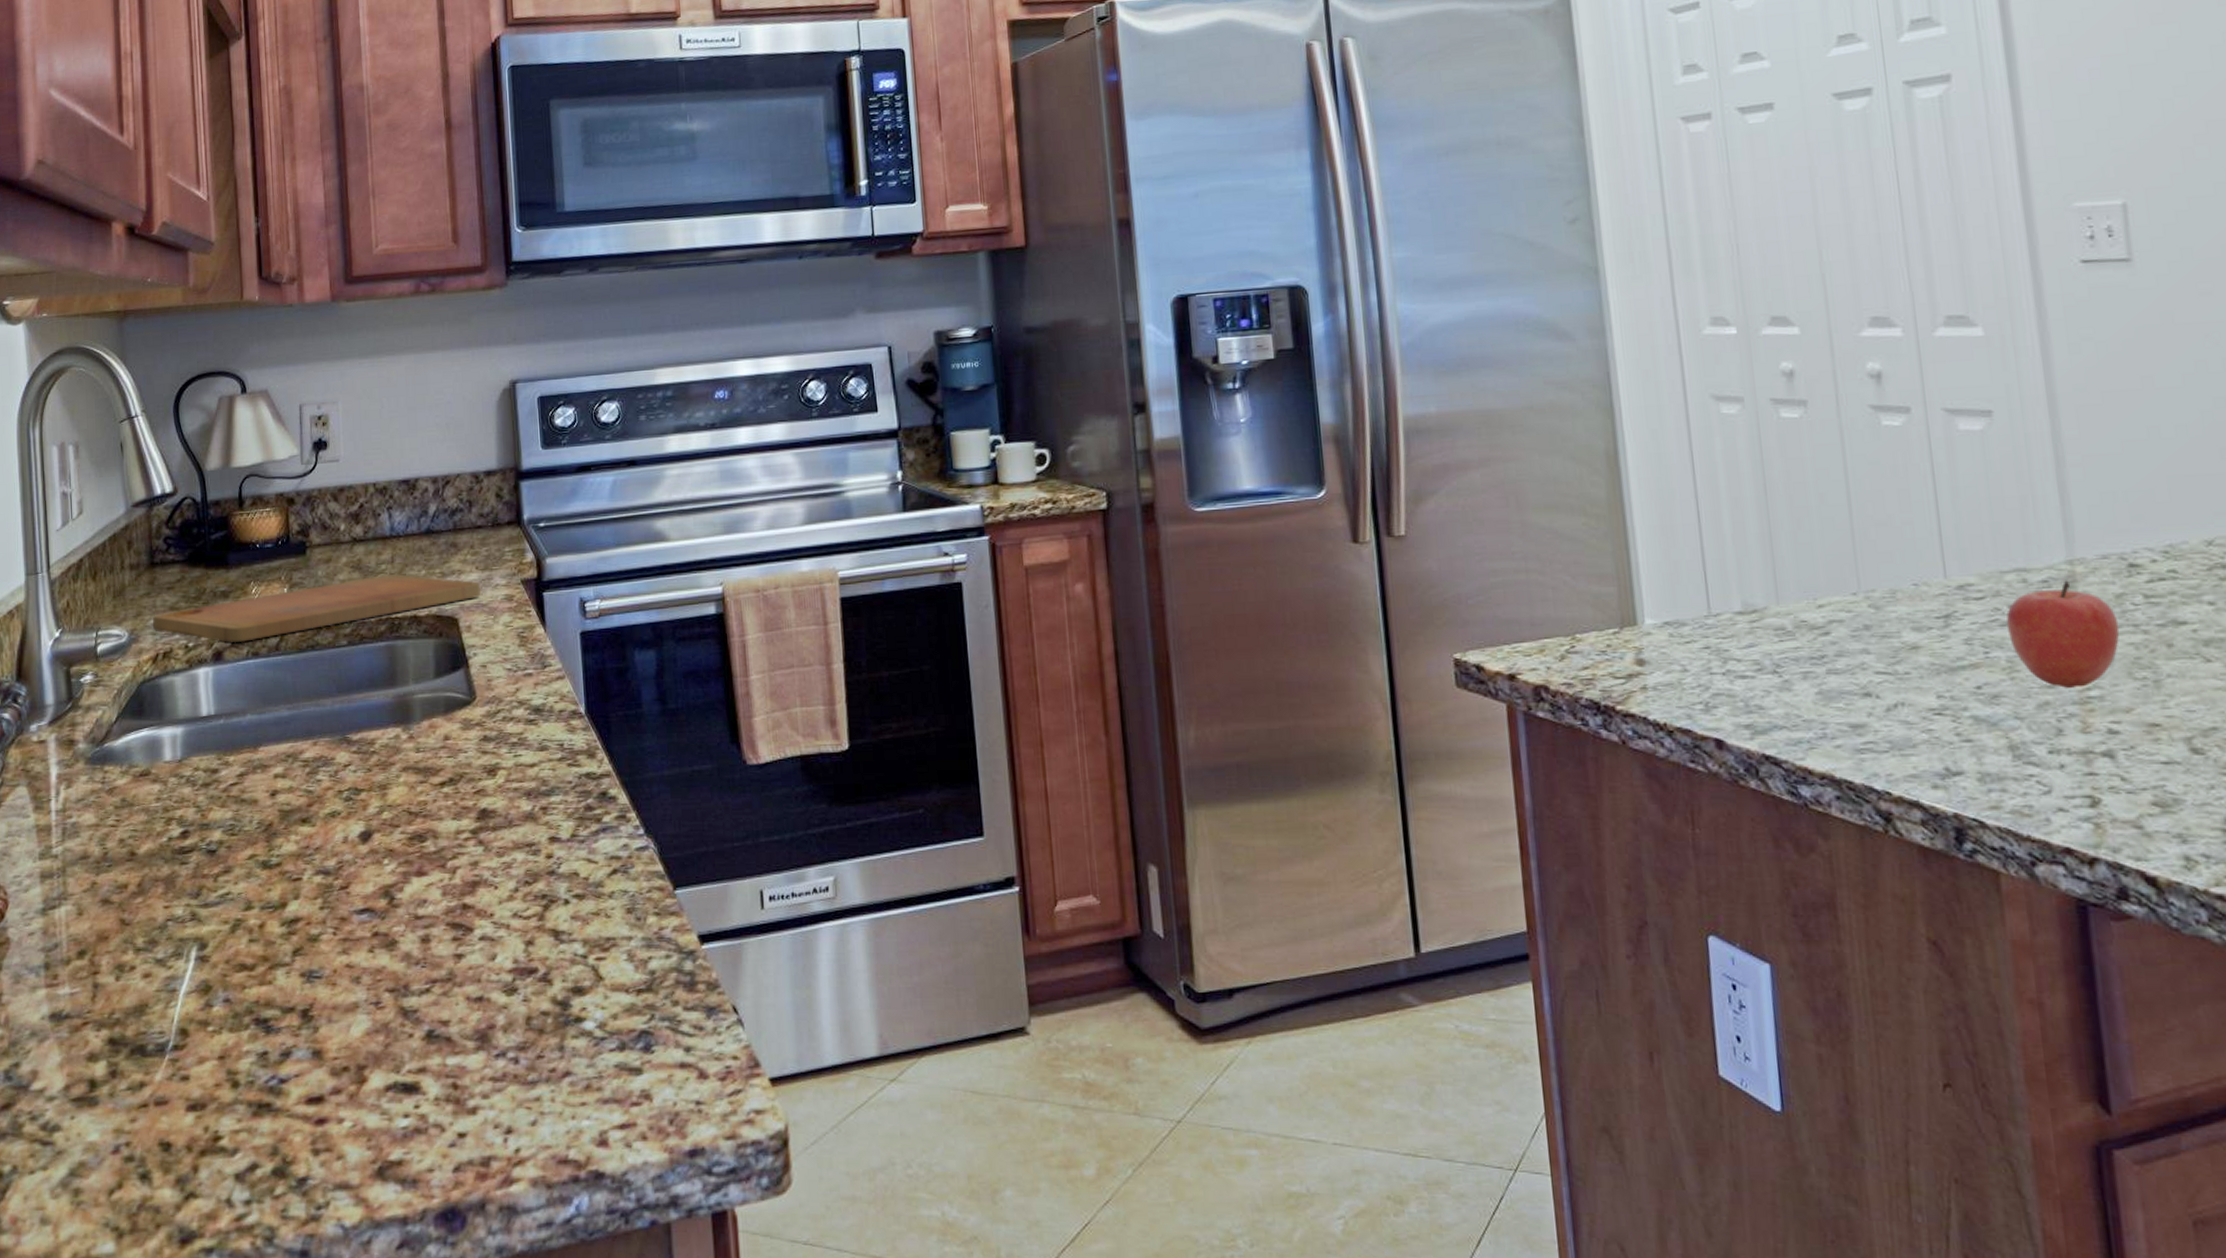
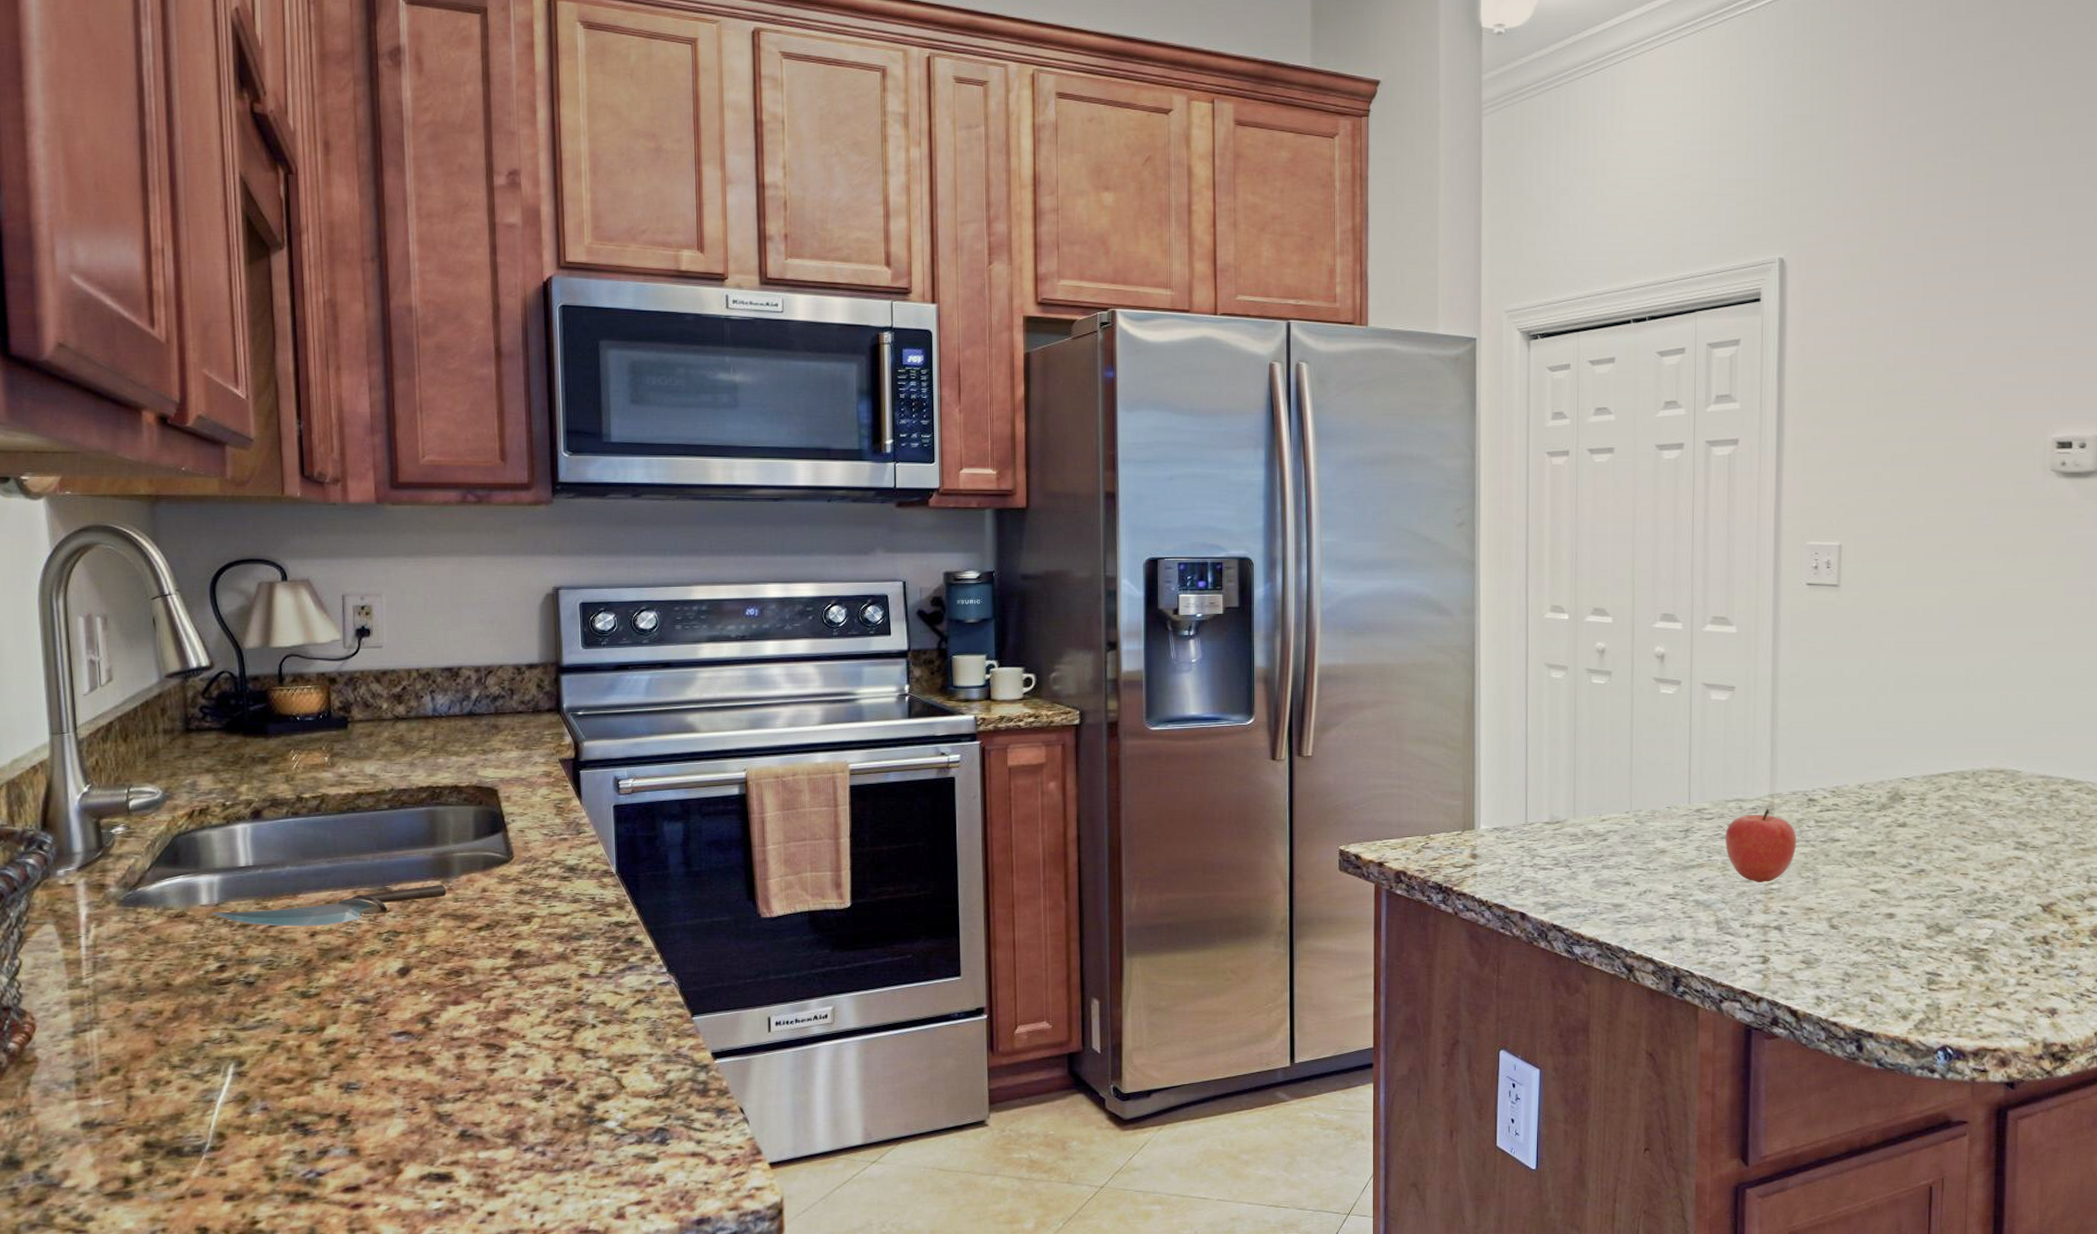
cutting board: present [153,574,480,643] -> none [188,748,520,804]
knife: none [173,732,408,785] -> present [210,885,447,926]

